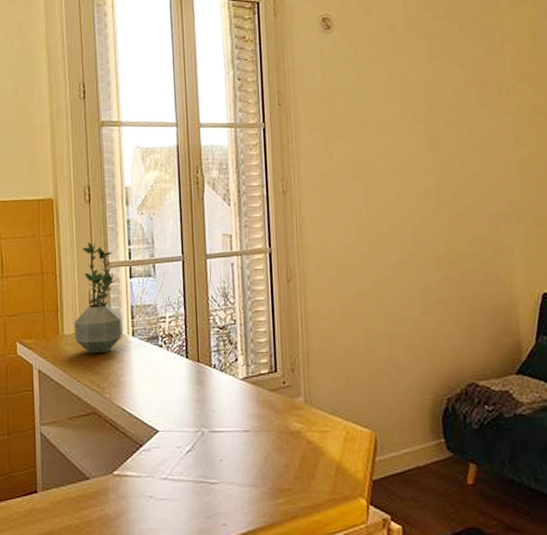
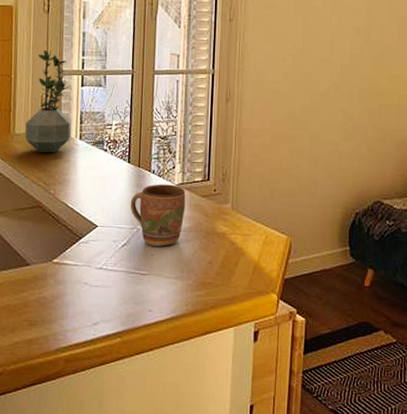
mug: none [192,379,253,450] -> present [130,184,186,246]

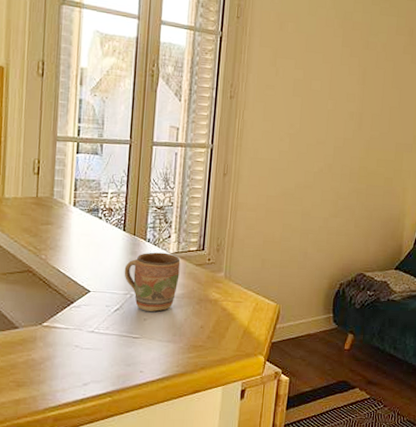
potted plant: present [25,49,71,153] -> none [15,114,65,218]

